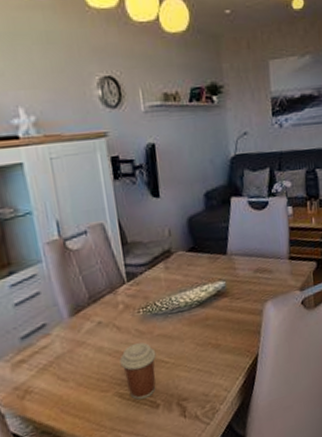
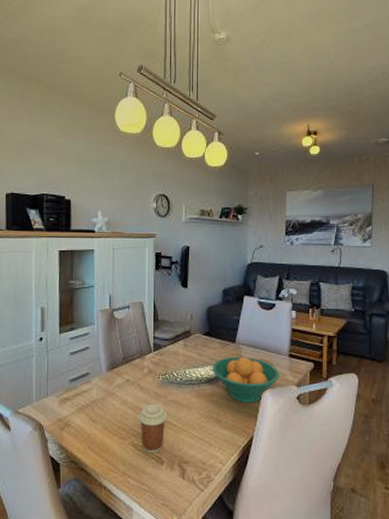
fruit bowl: none [202,268,281,321] -> present [212,357,280,404]

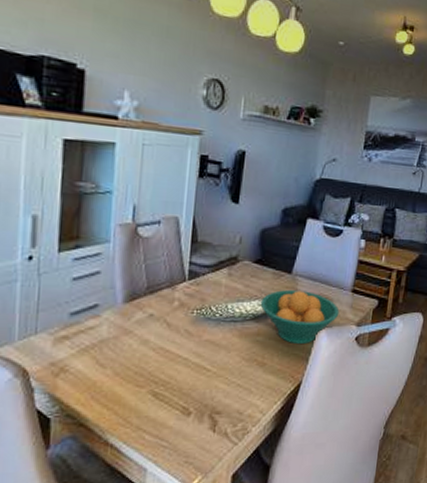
coffee cup: present [138,404,167,454] -> none [162,344,200,404]

